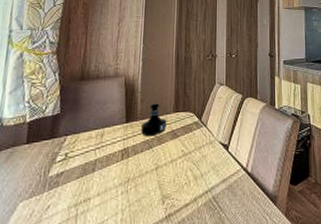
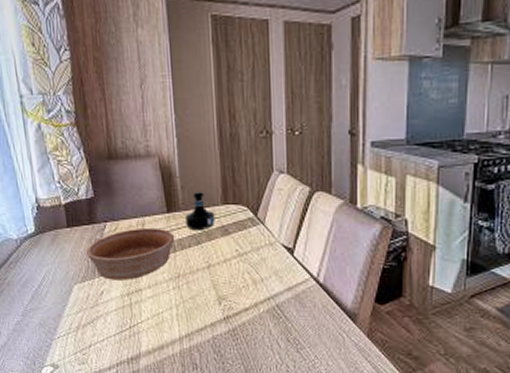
bowl: none [41,137,130,193] -> present [86,227,175,280]

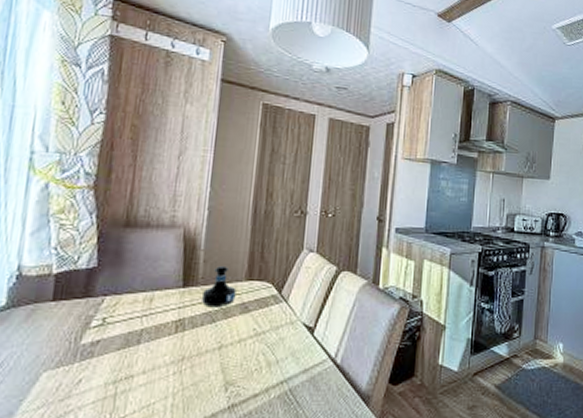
bowl: present [86,227,175,280] -> none [70,303,187,365]

